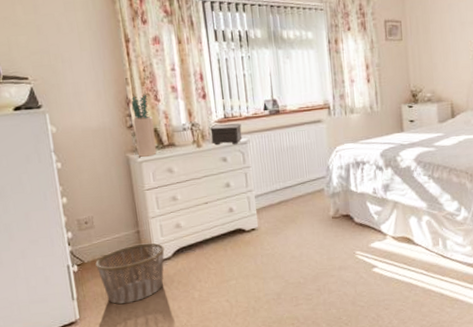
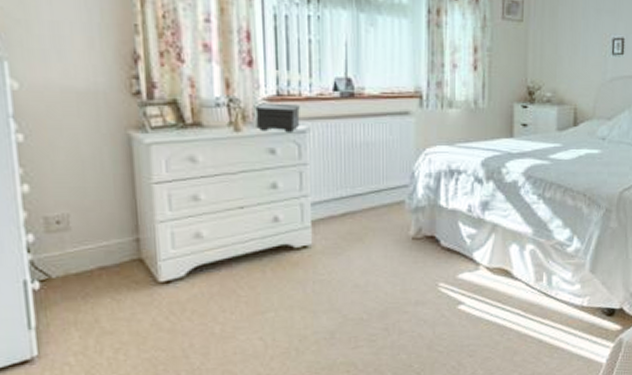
basket: present [95,242,165,304] -> none [69,256,176,338]
vase: present [131,90,157,158] -> none [140,44,175,139]

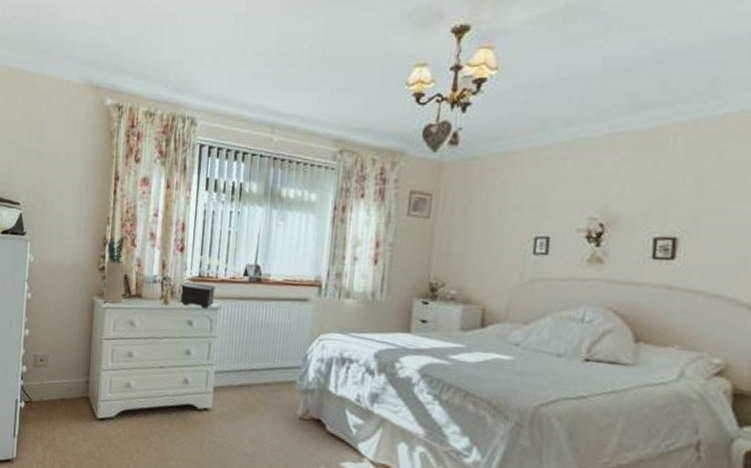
vase: none [140,44,175,139] -> present [103,232,126,305]

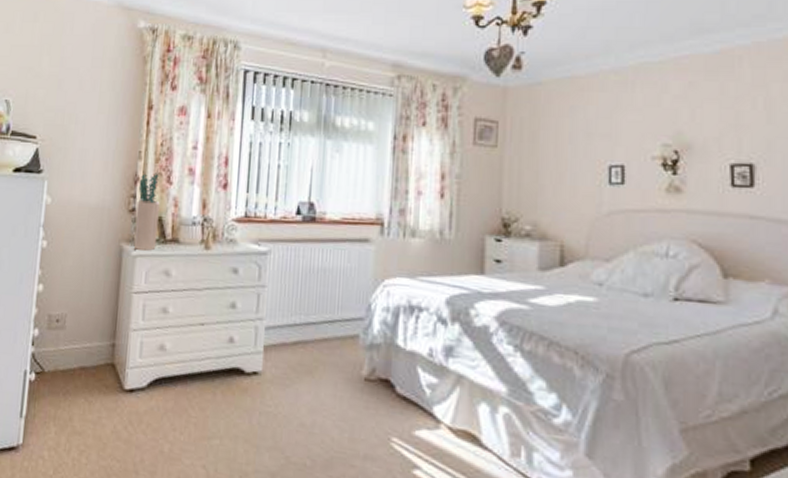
jewelry box: present [180,282,215,309] -> none [223,223,264,254]

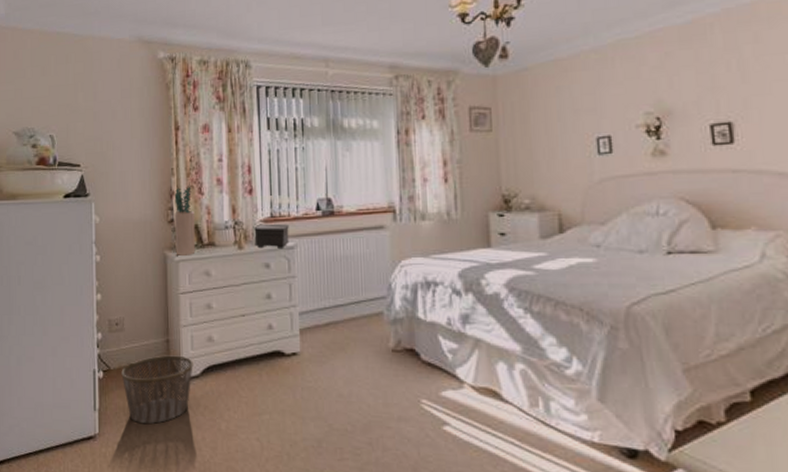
basket: none [56,361,140,439] -> present [121,355,193,424]
jewelry box: none [223,223,264,254] -> present [253,223,289,250]

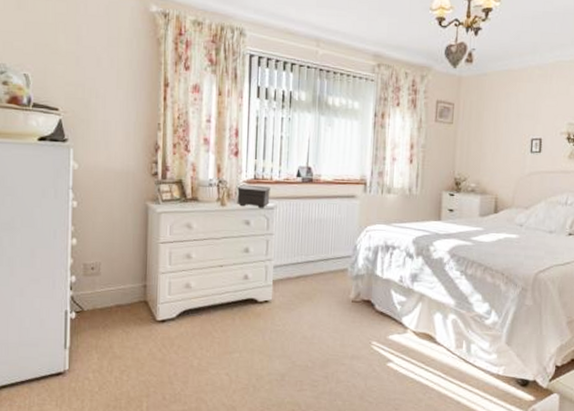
basket: present [121,355,193,424] -> none [95,299,170,362]
vase: present [174,182,196,257] -> none [158,138,180,209]

